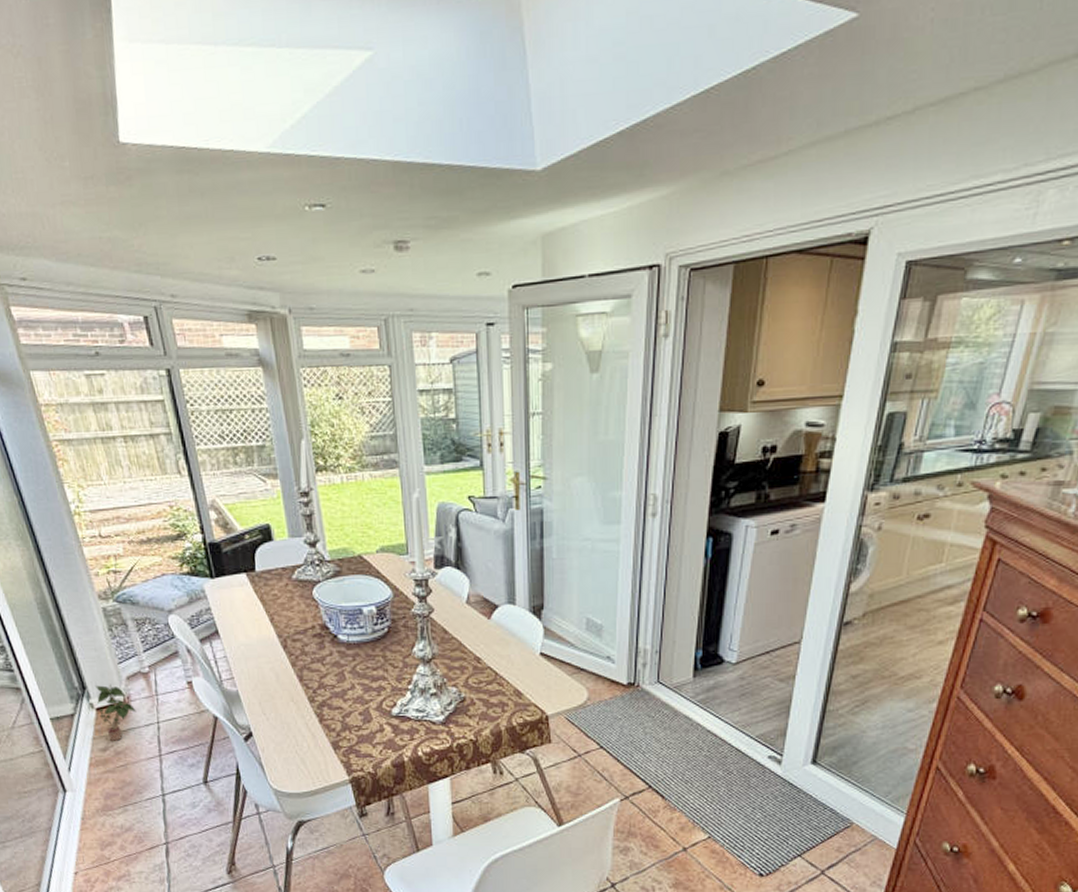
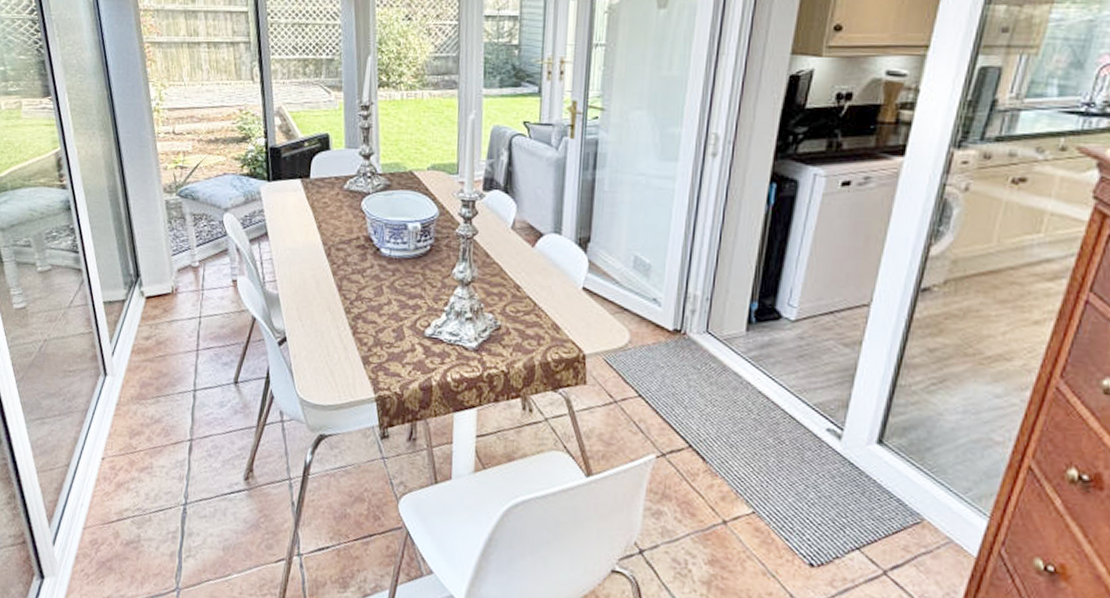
potted plant: present [96,684,136,741] -> none [148,274,182,331]

